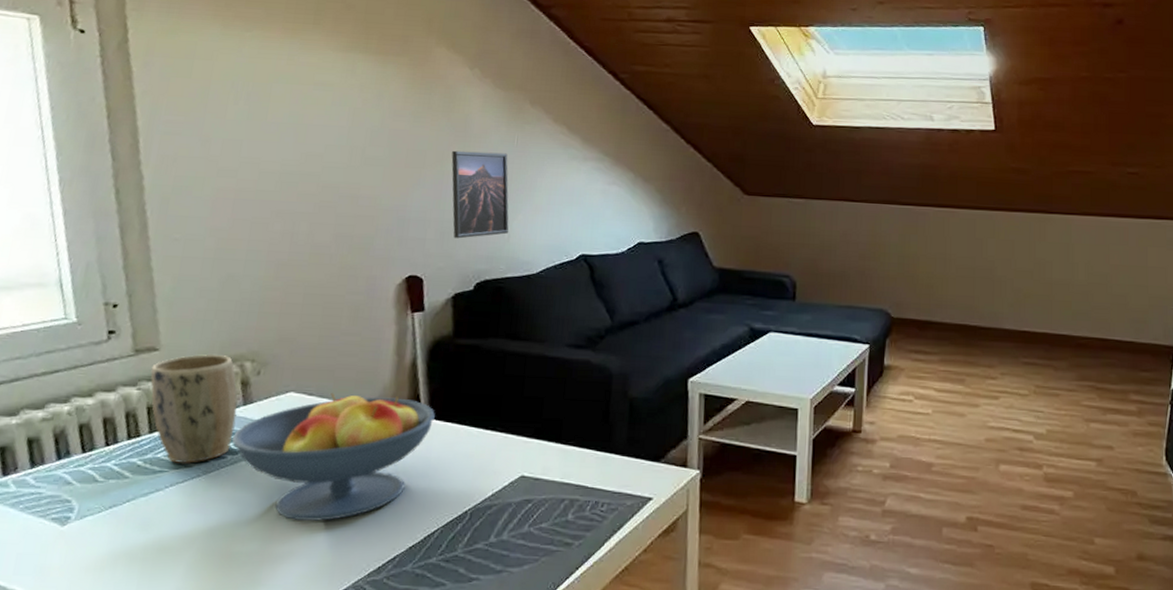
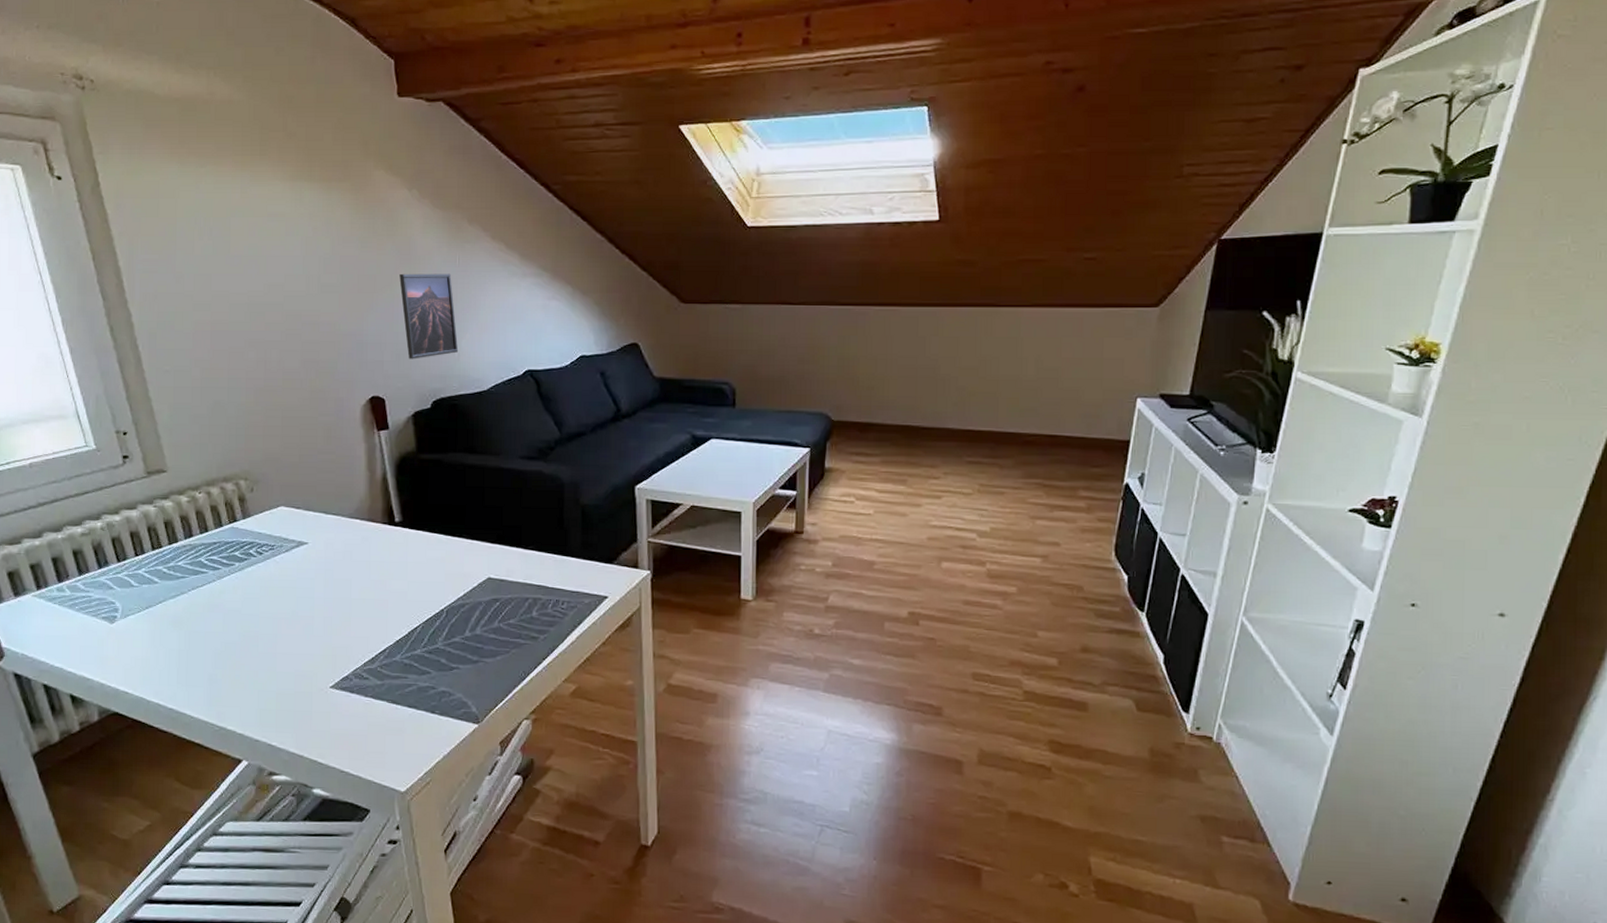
plant pot: present [150,354,238,463] -> none [162,475,238,570]
fruit bowl: present [231,392,435,521] -> none [237,506,407,619]

